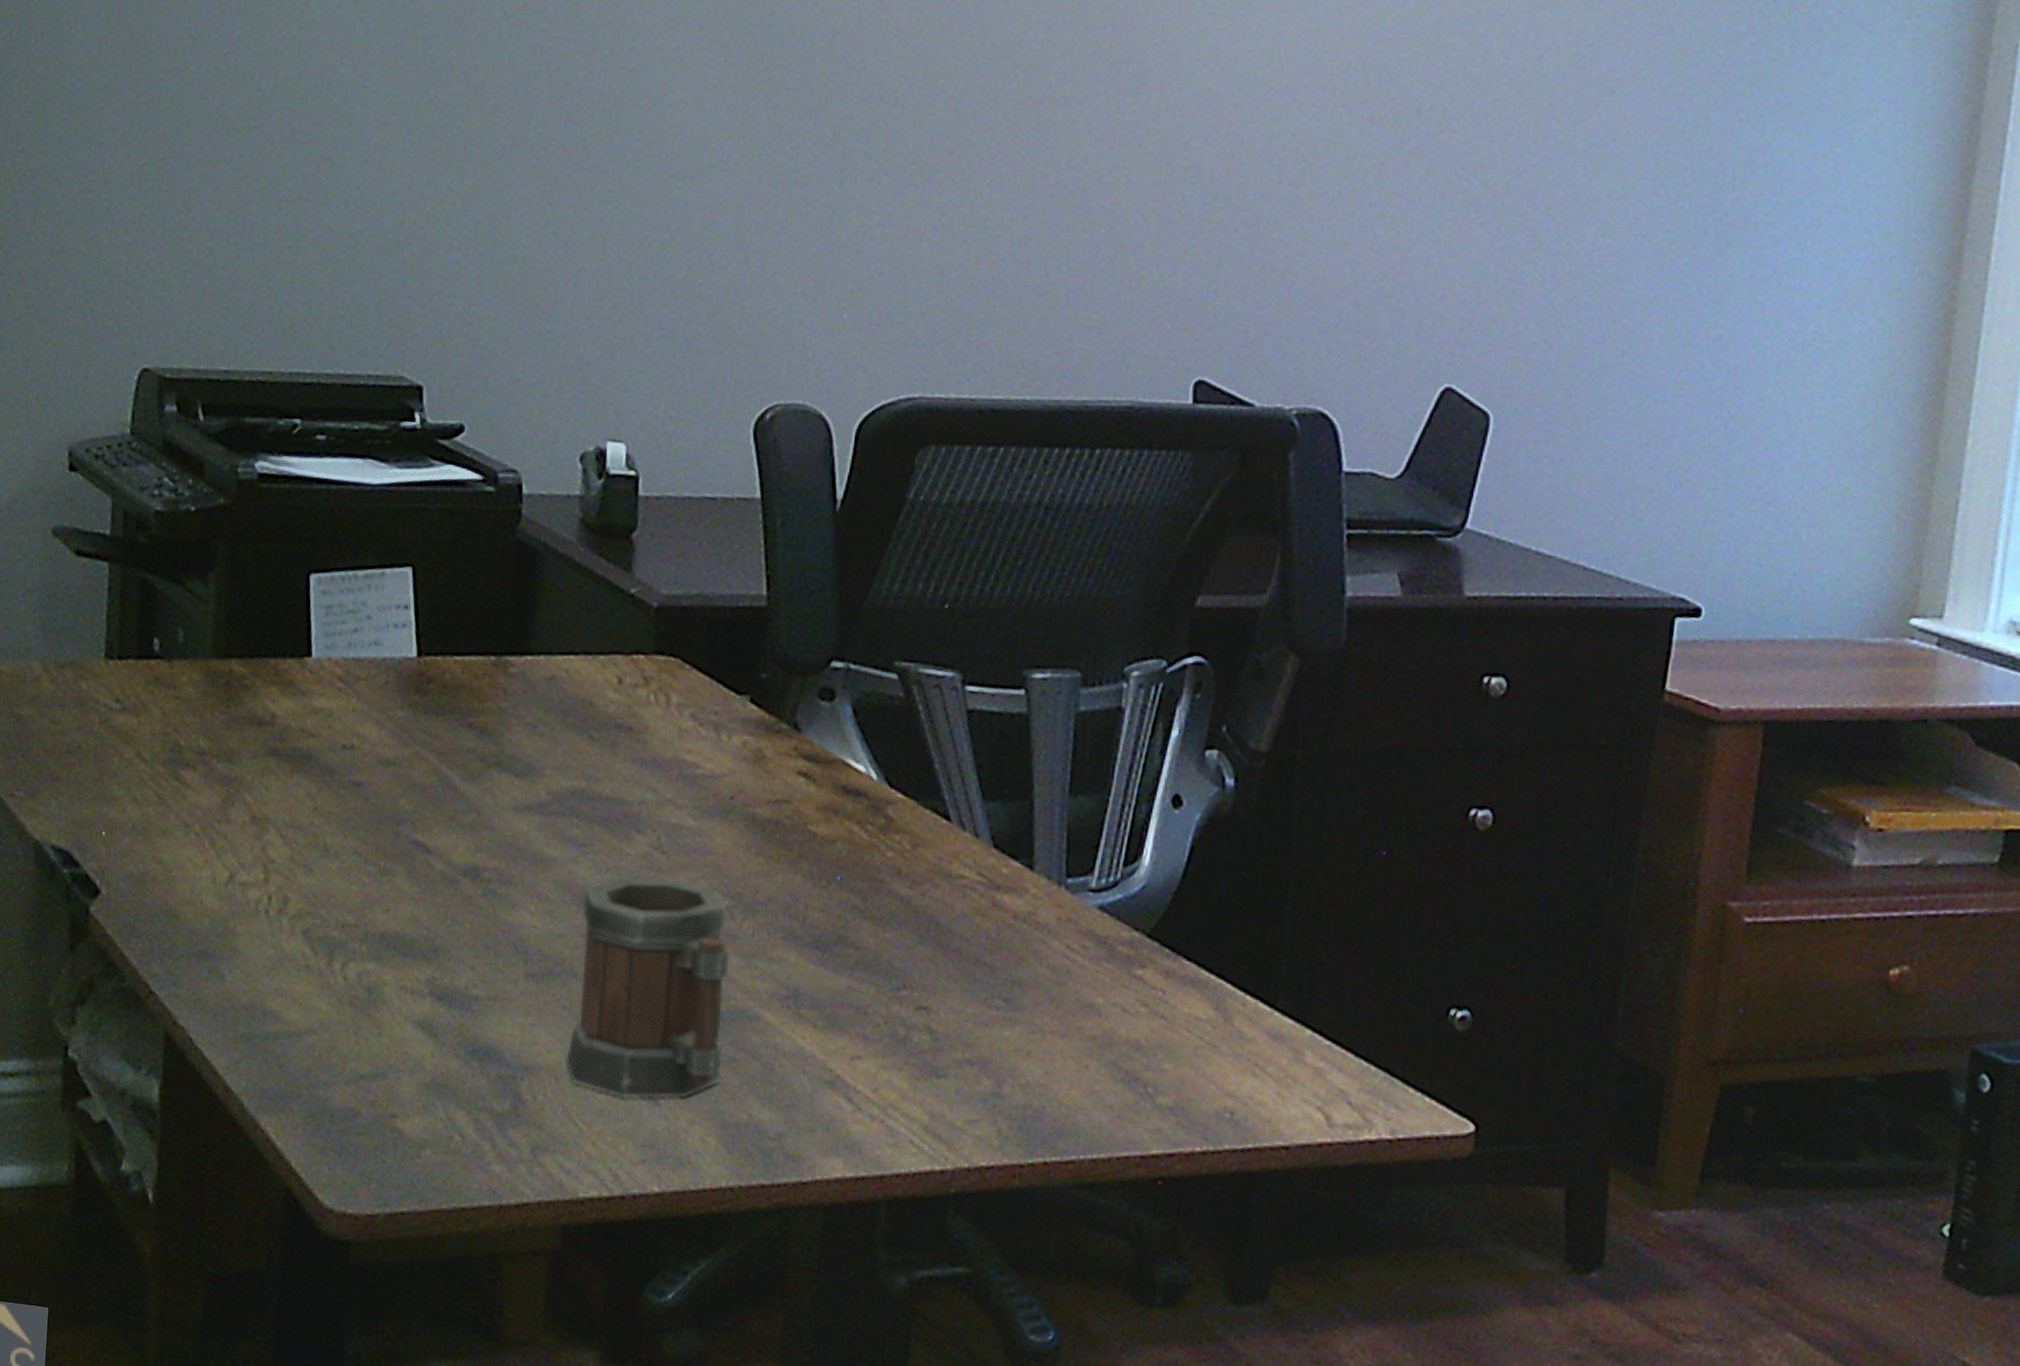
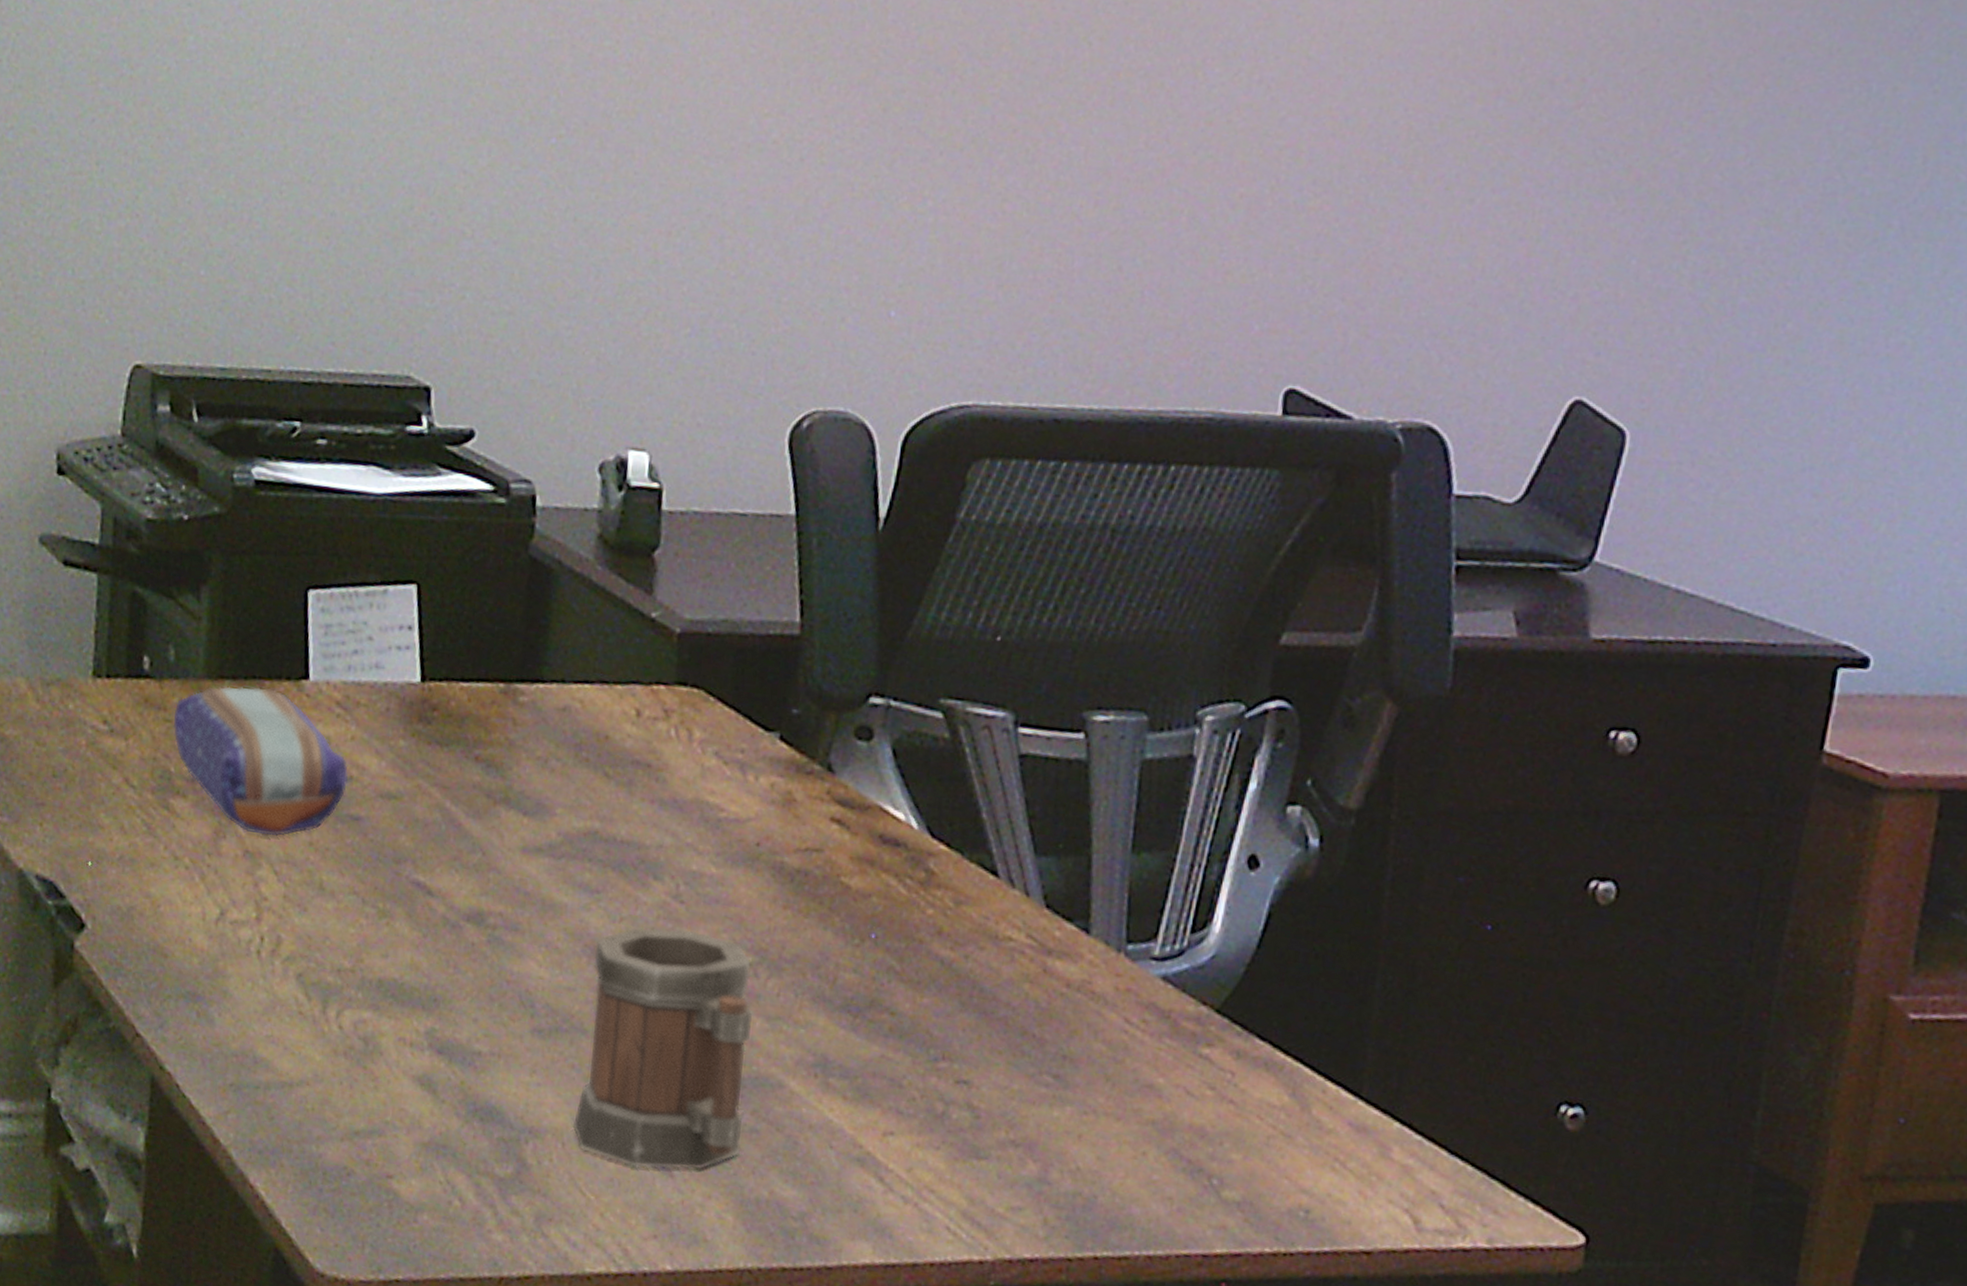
pencil case: none [182,664,351,803] -> present [173,686,349,837]

